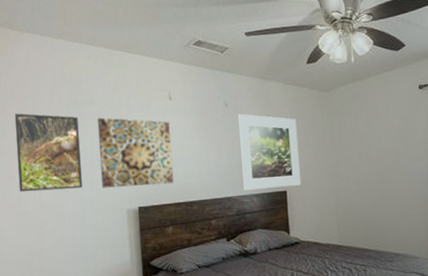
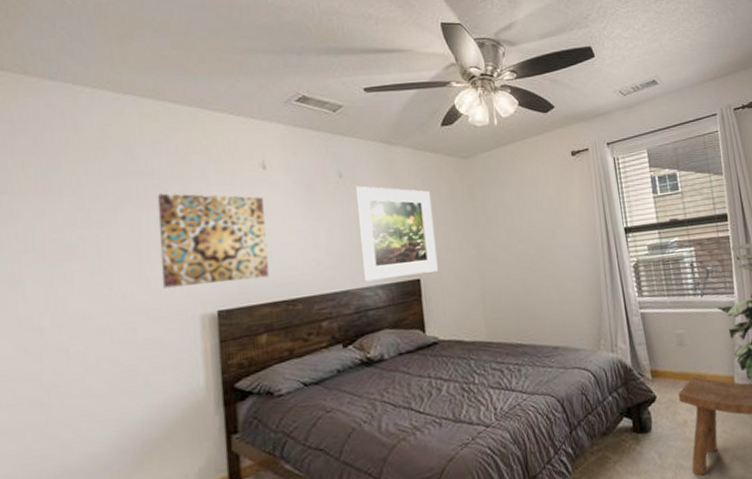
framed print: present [14,113,82,192] -> none [25,189,133,301]

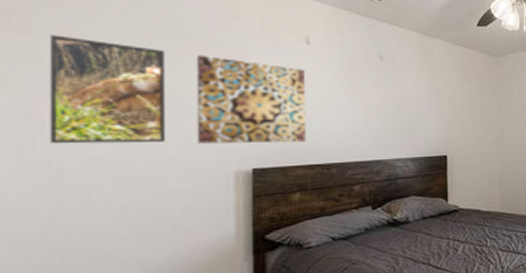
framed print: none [25,189,133,301] -> present [49,35,166,144]
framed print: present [355,185,439,282] -> none [394,69,464,154]

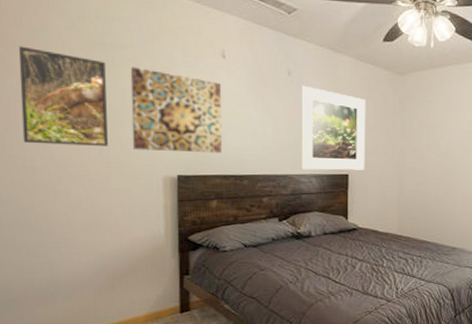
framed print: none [394,69,464,154] -> present [301,85,366,170]

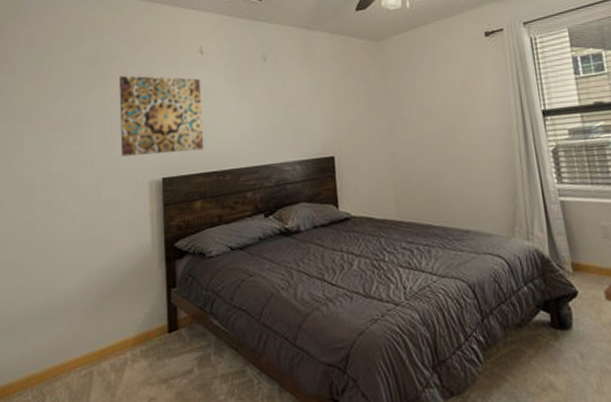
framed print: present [18,46,108,146] -> none [27,72,99,163]
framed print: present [301,85,366,170] -> none [277,68,352,157]

